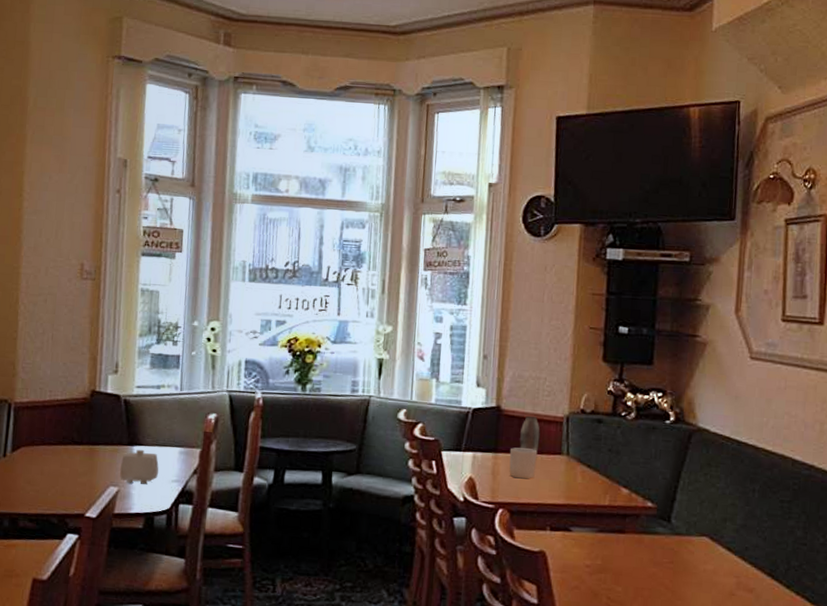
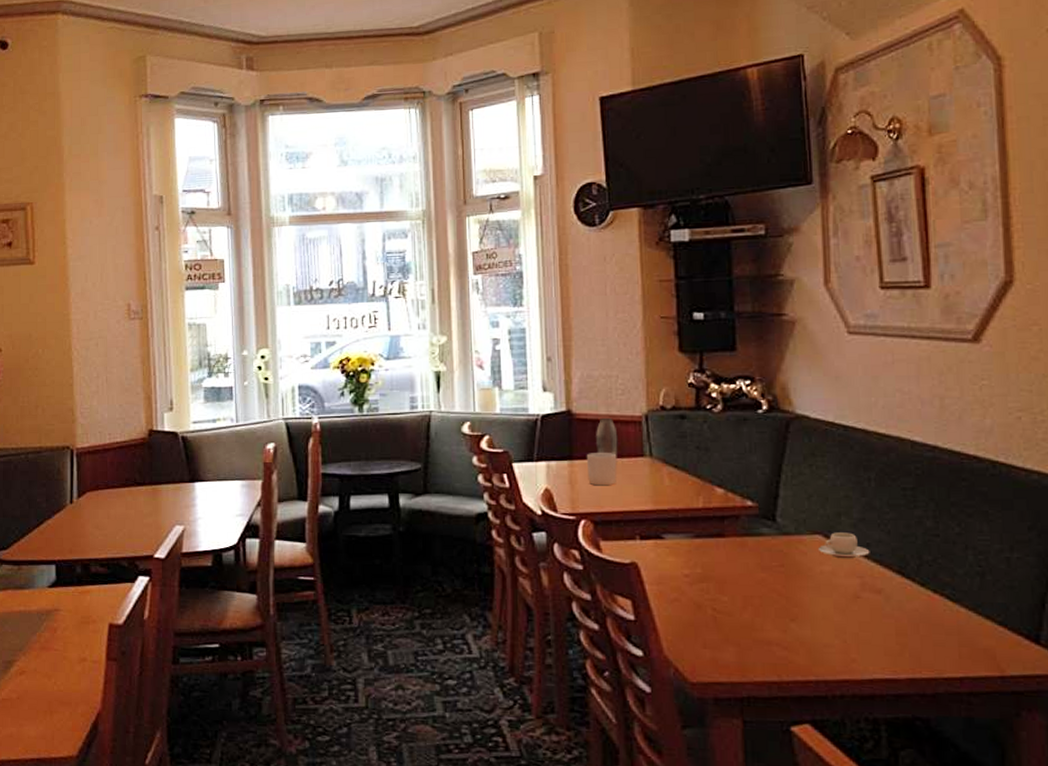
sugar bowl: present [119,449,159,485] -> none [183,485,223,521]
teacup: none [703,535,748,560] -> present [817,532,870,558]

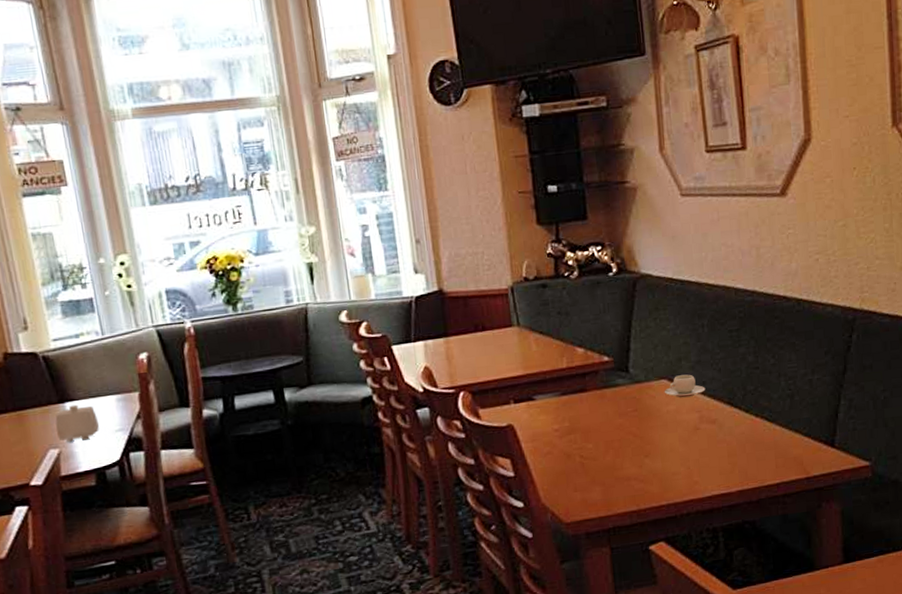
sugar bowl: none [183,485,223,521] -> present [55,404,100,443]
mug: present [586,453,618,486] -> none [460,326,490,359]
vase: present [596,417,618,456] -> none [467,293,489,329]

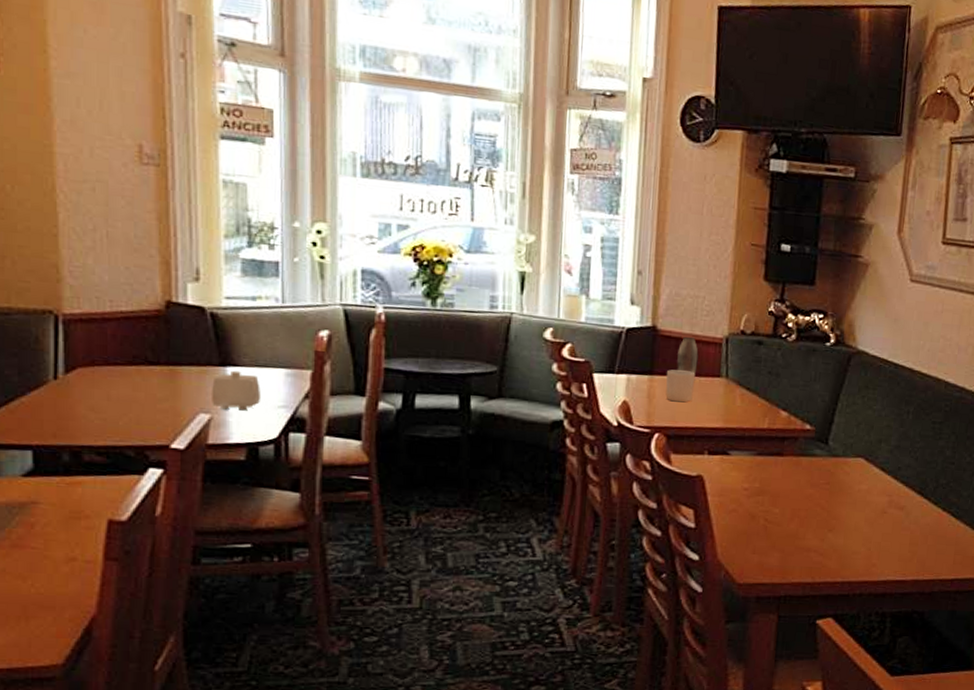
mug: none [460,326,490,359] -> present [665,369,696,403]
vase: none [467,293,489,329] -> present [677,336,699,374]
teacup: present [664,374,706,397] -> none [859,456,900,479]

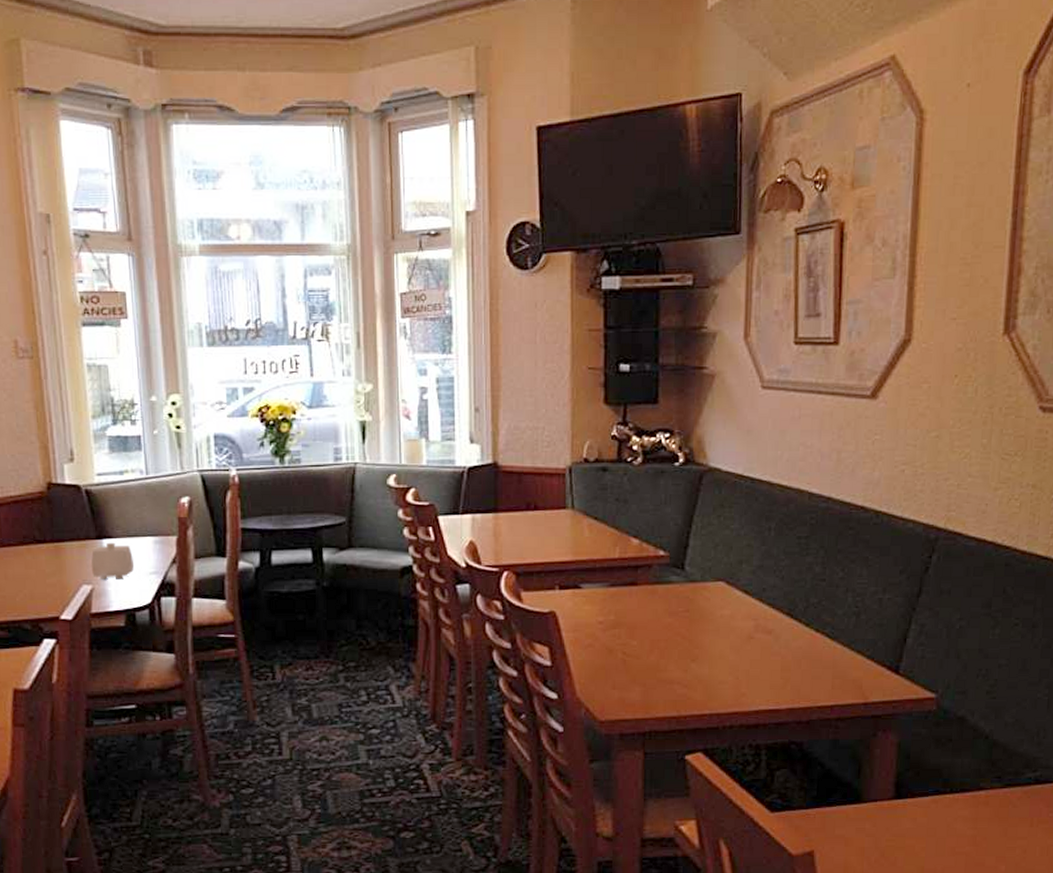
mug: present [665,369,696,403] -> none [510,505,541,538]
vase: present [677,336,699,374] -> none [521,470,542,508]

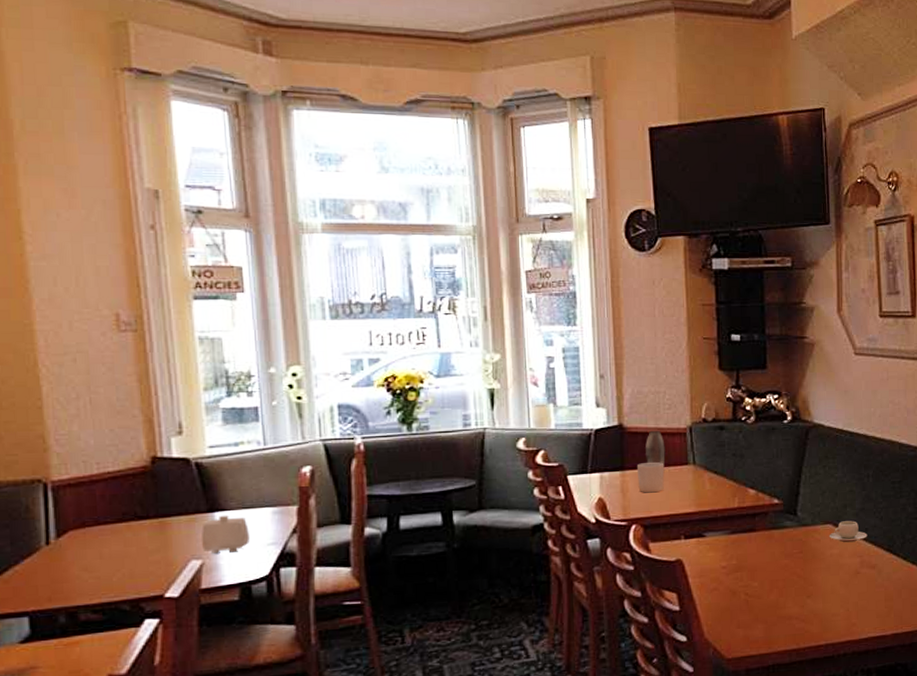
mug: none [510,505,541,538] -> present [636,462,665,493]
vase: none [521,470,542,508] -> present [645,430,666,465]
teacup: none [720,579,765,602] -> present [828,521,868,542]

